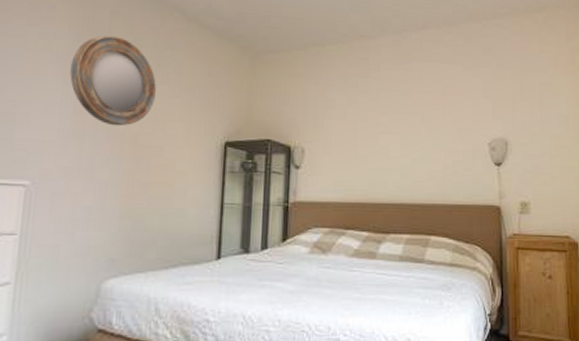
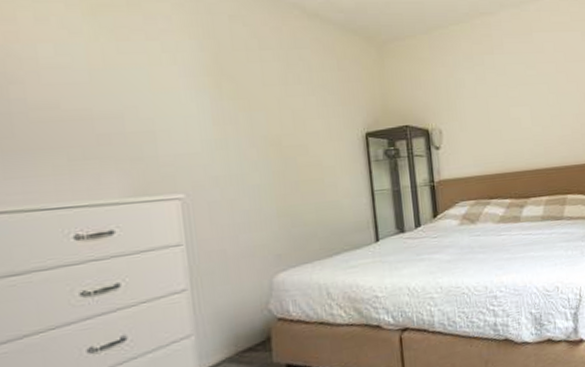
home mirror: present [70,35,156,126] -> none [199,41,291,131]

